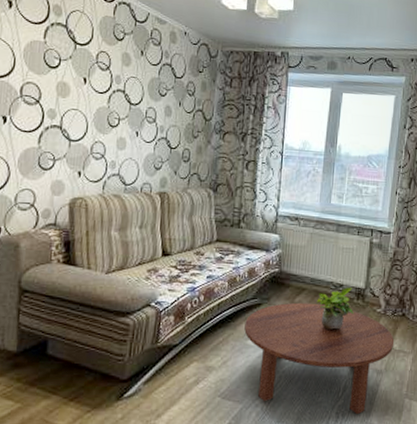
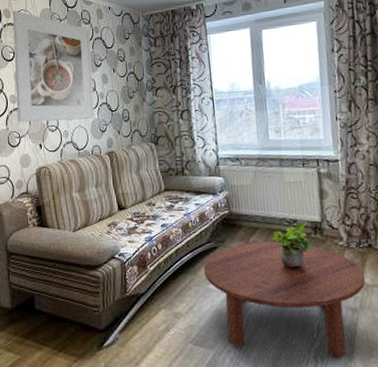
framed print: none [53,9,159,154] -> present [13,10,94,123]

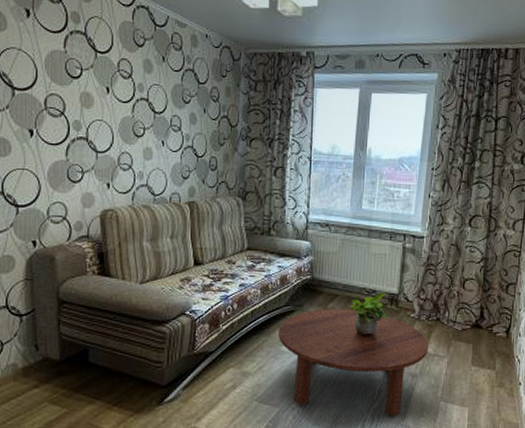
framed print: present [13,10,94,123] -> none [81,15,180,163]

